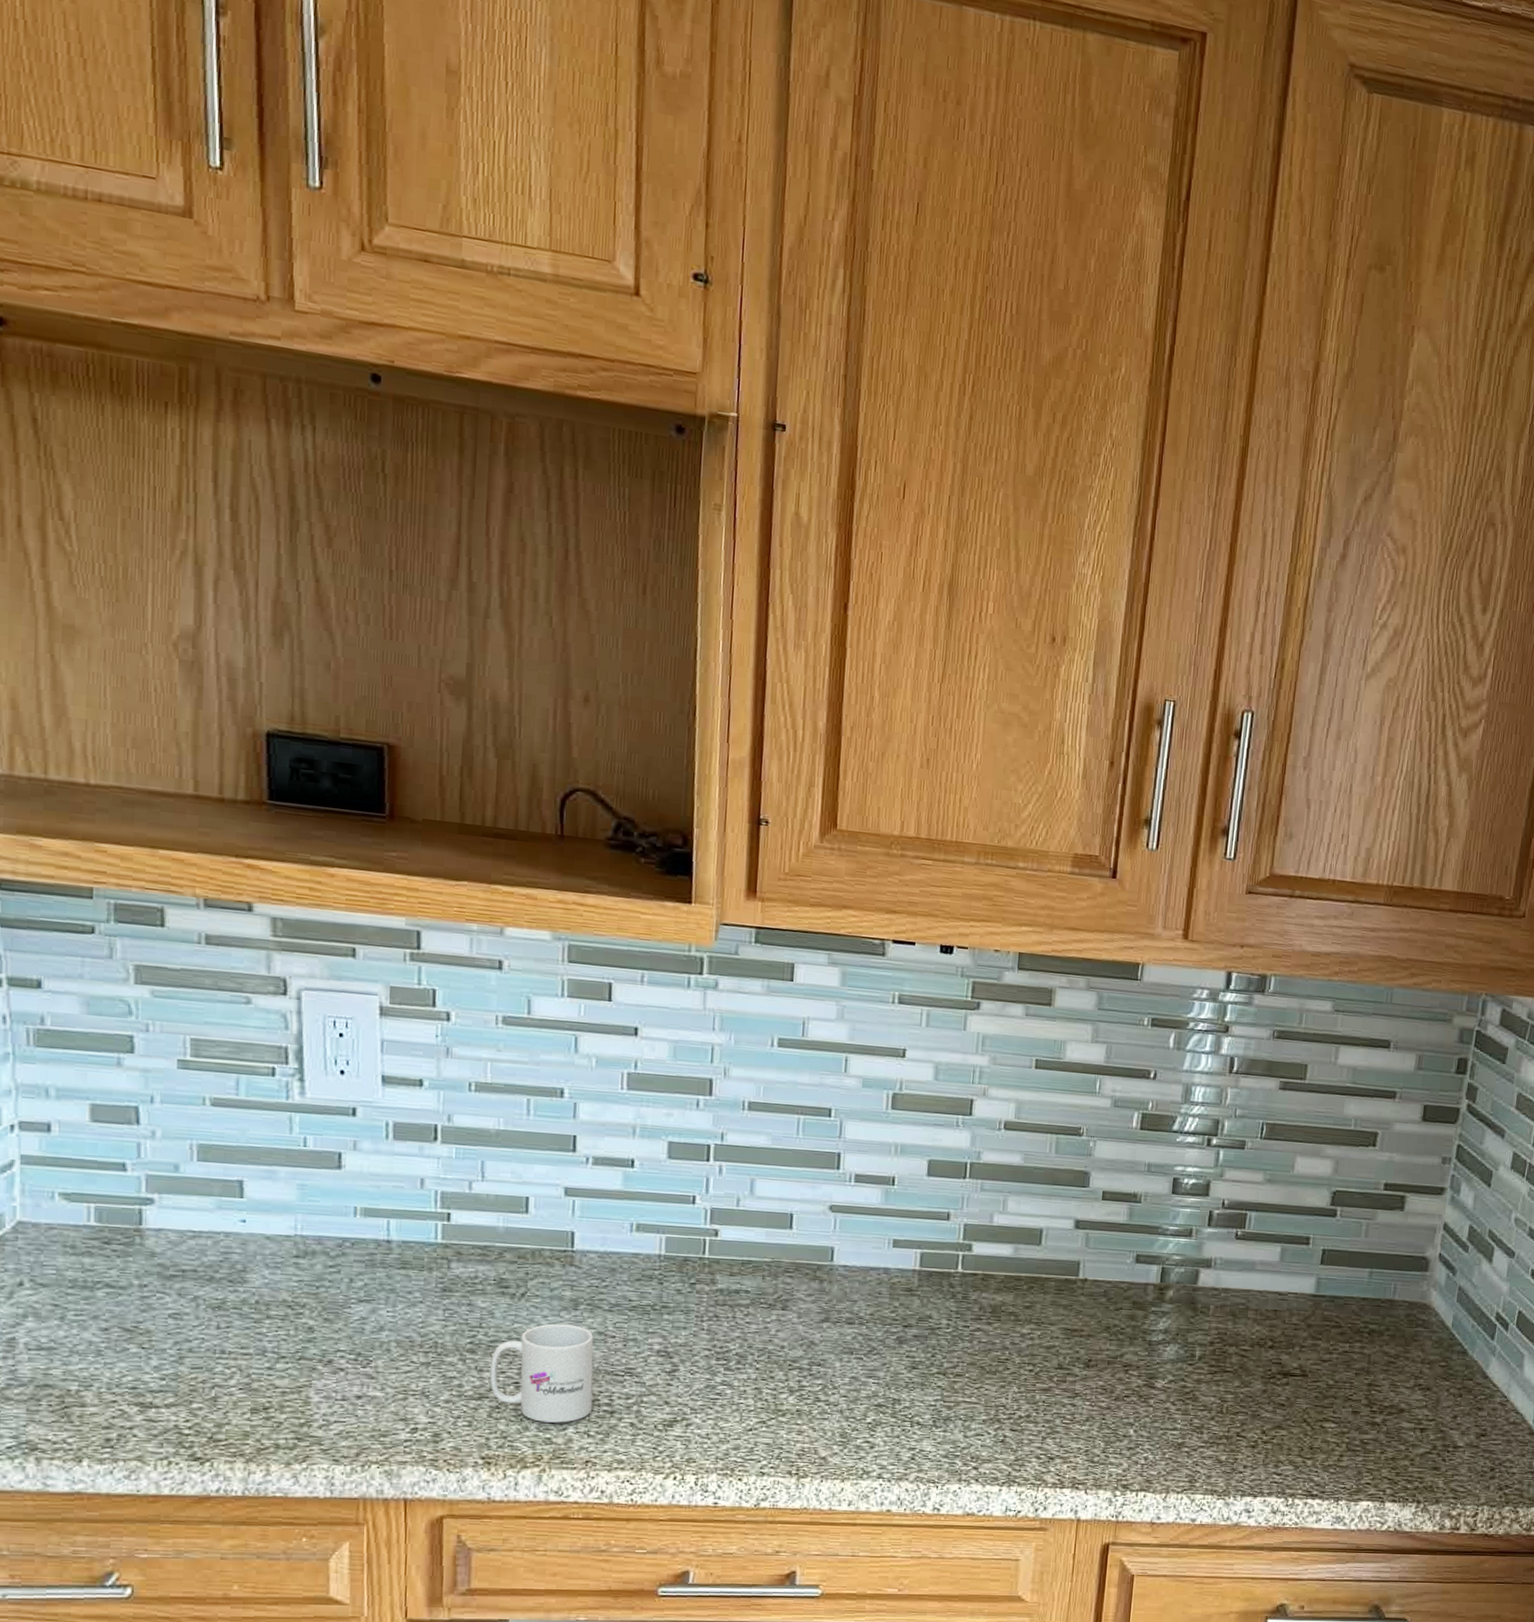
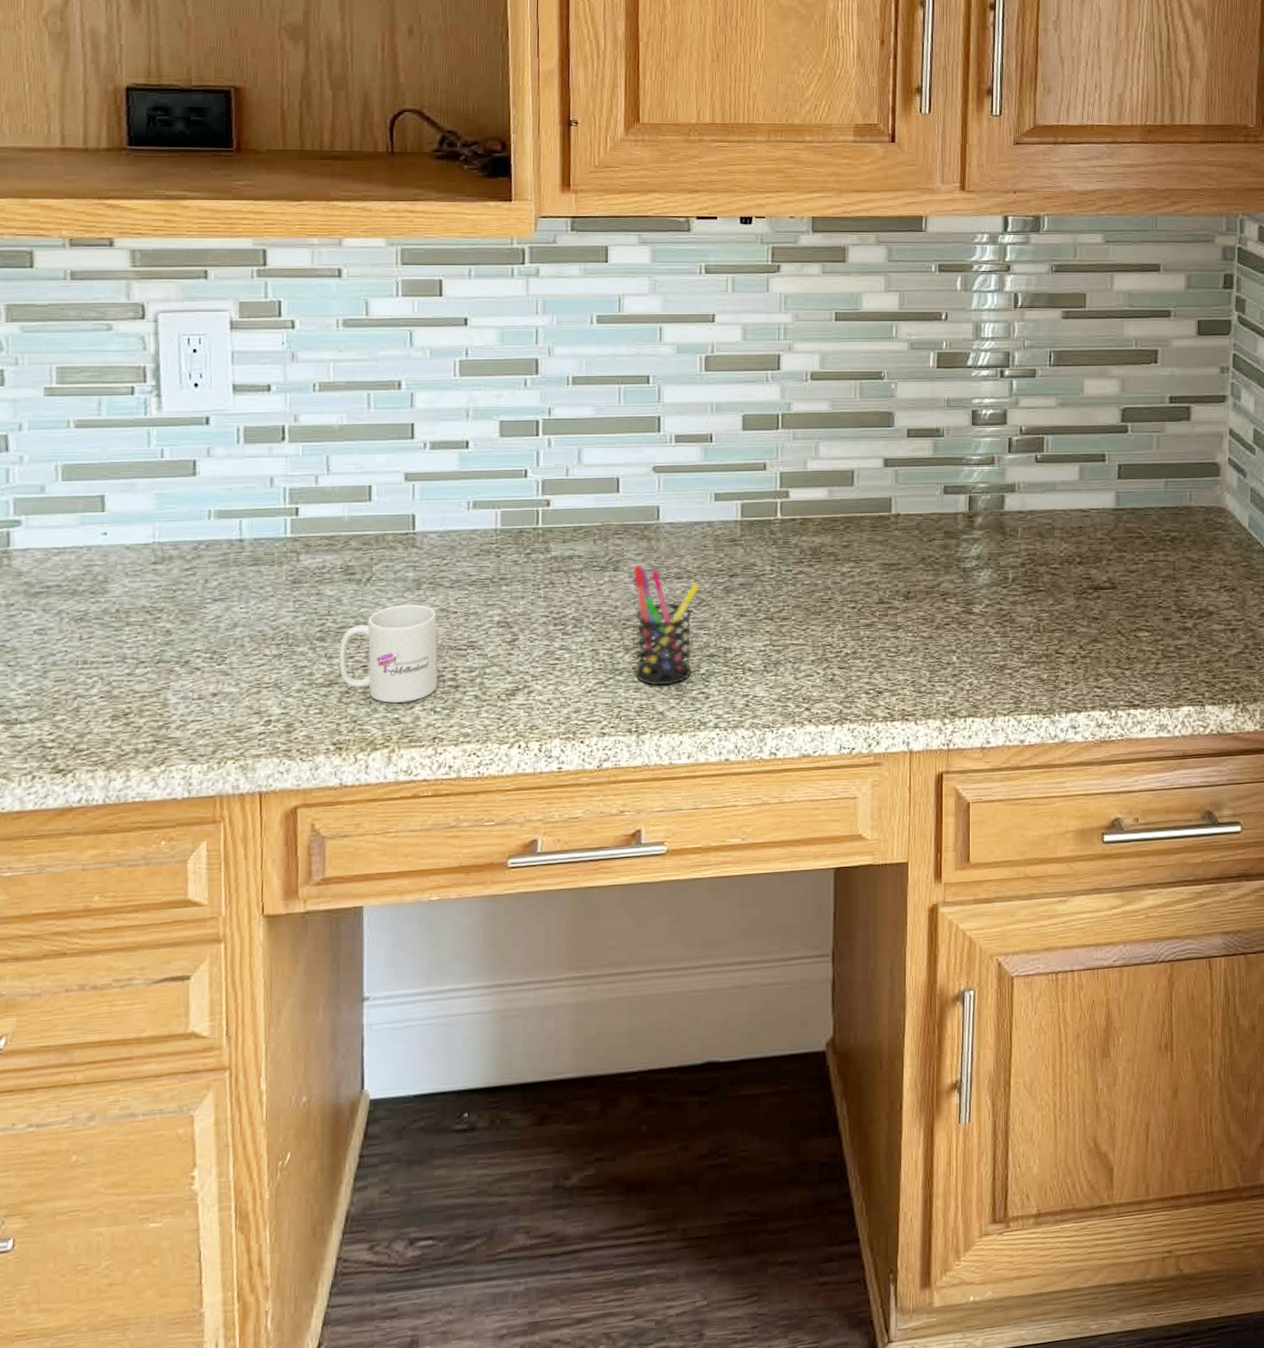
pen holder: none [799,1307,872,1431] -> present [632,566,700,686]

